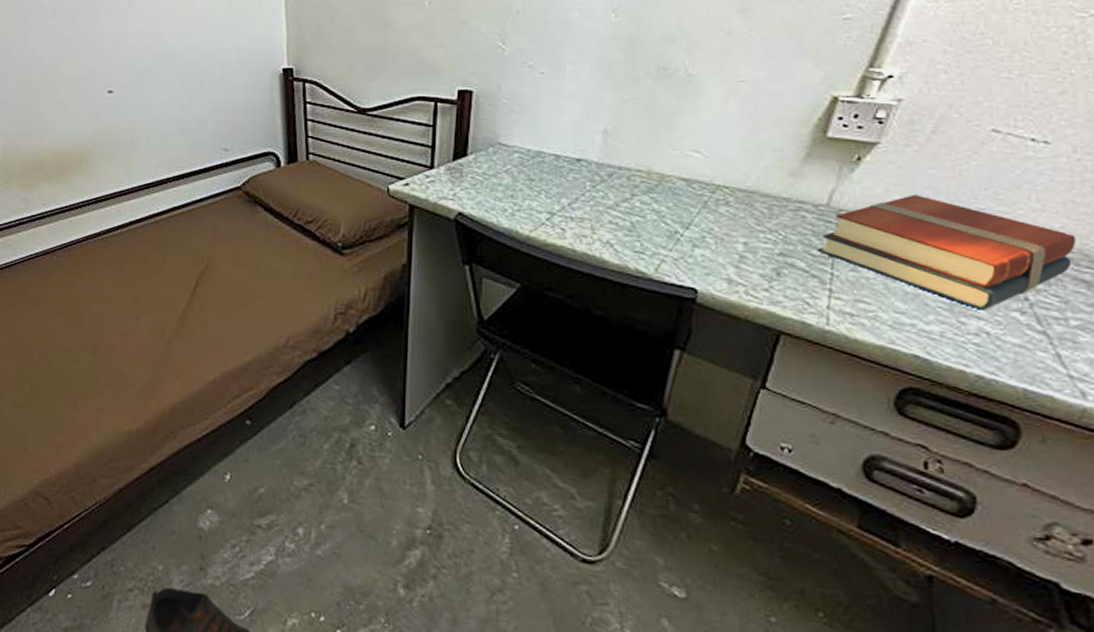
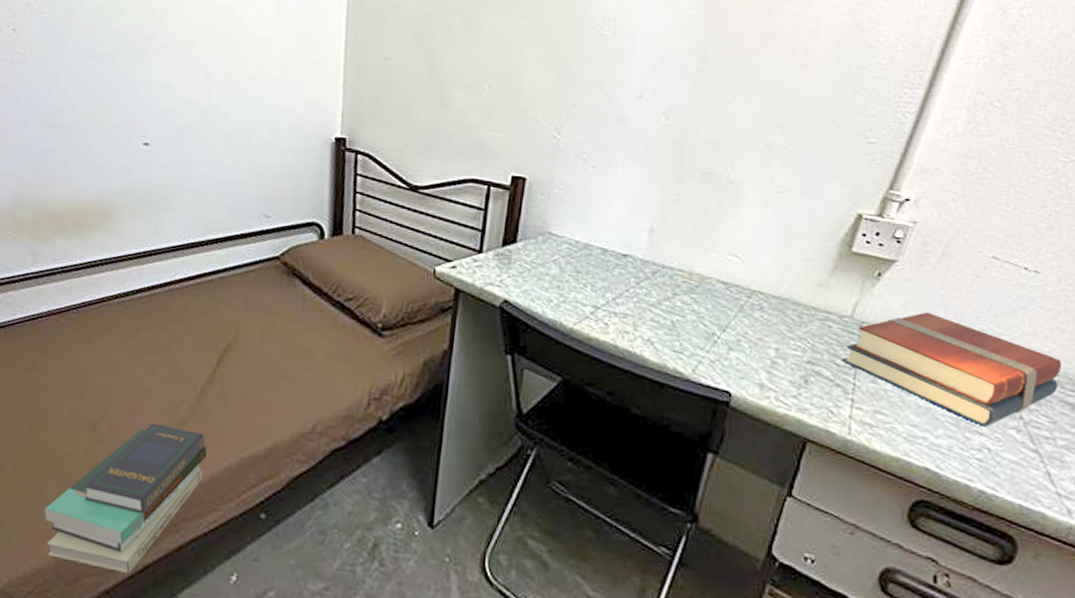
books: none [61,344,194,475] -> present [44,423,208,573]

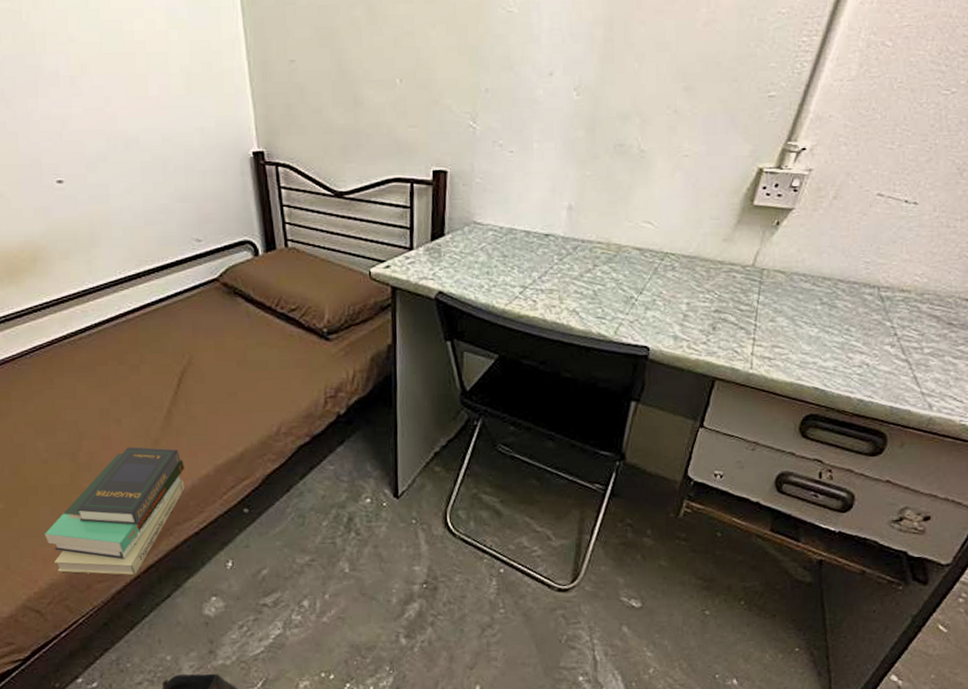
books: present [842,312,1062,427] -> none [745,252,932,346]

